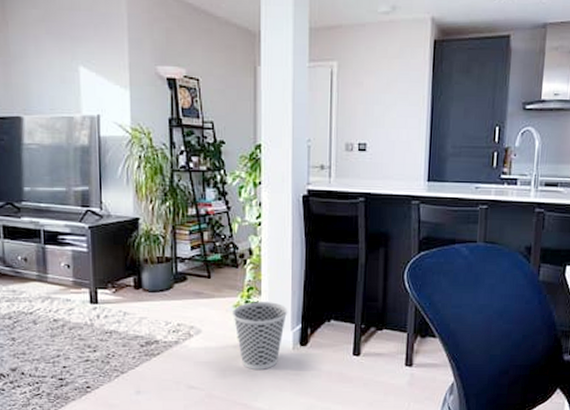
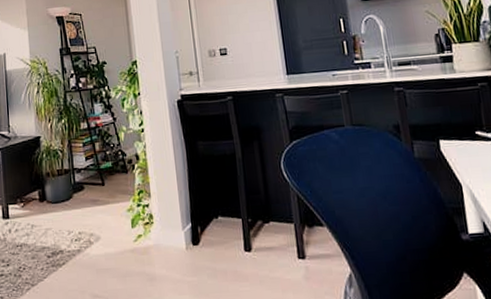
wastebasket: present [233,302,288,370] -> none [127,203,178,274]

